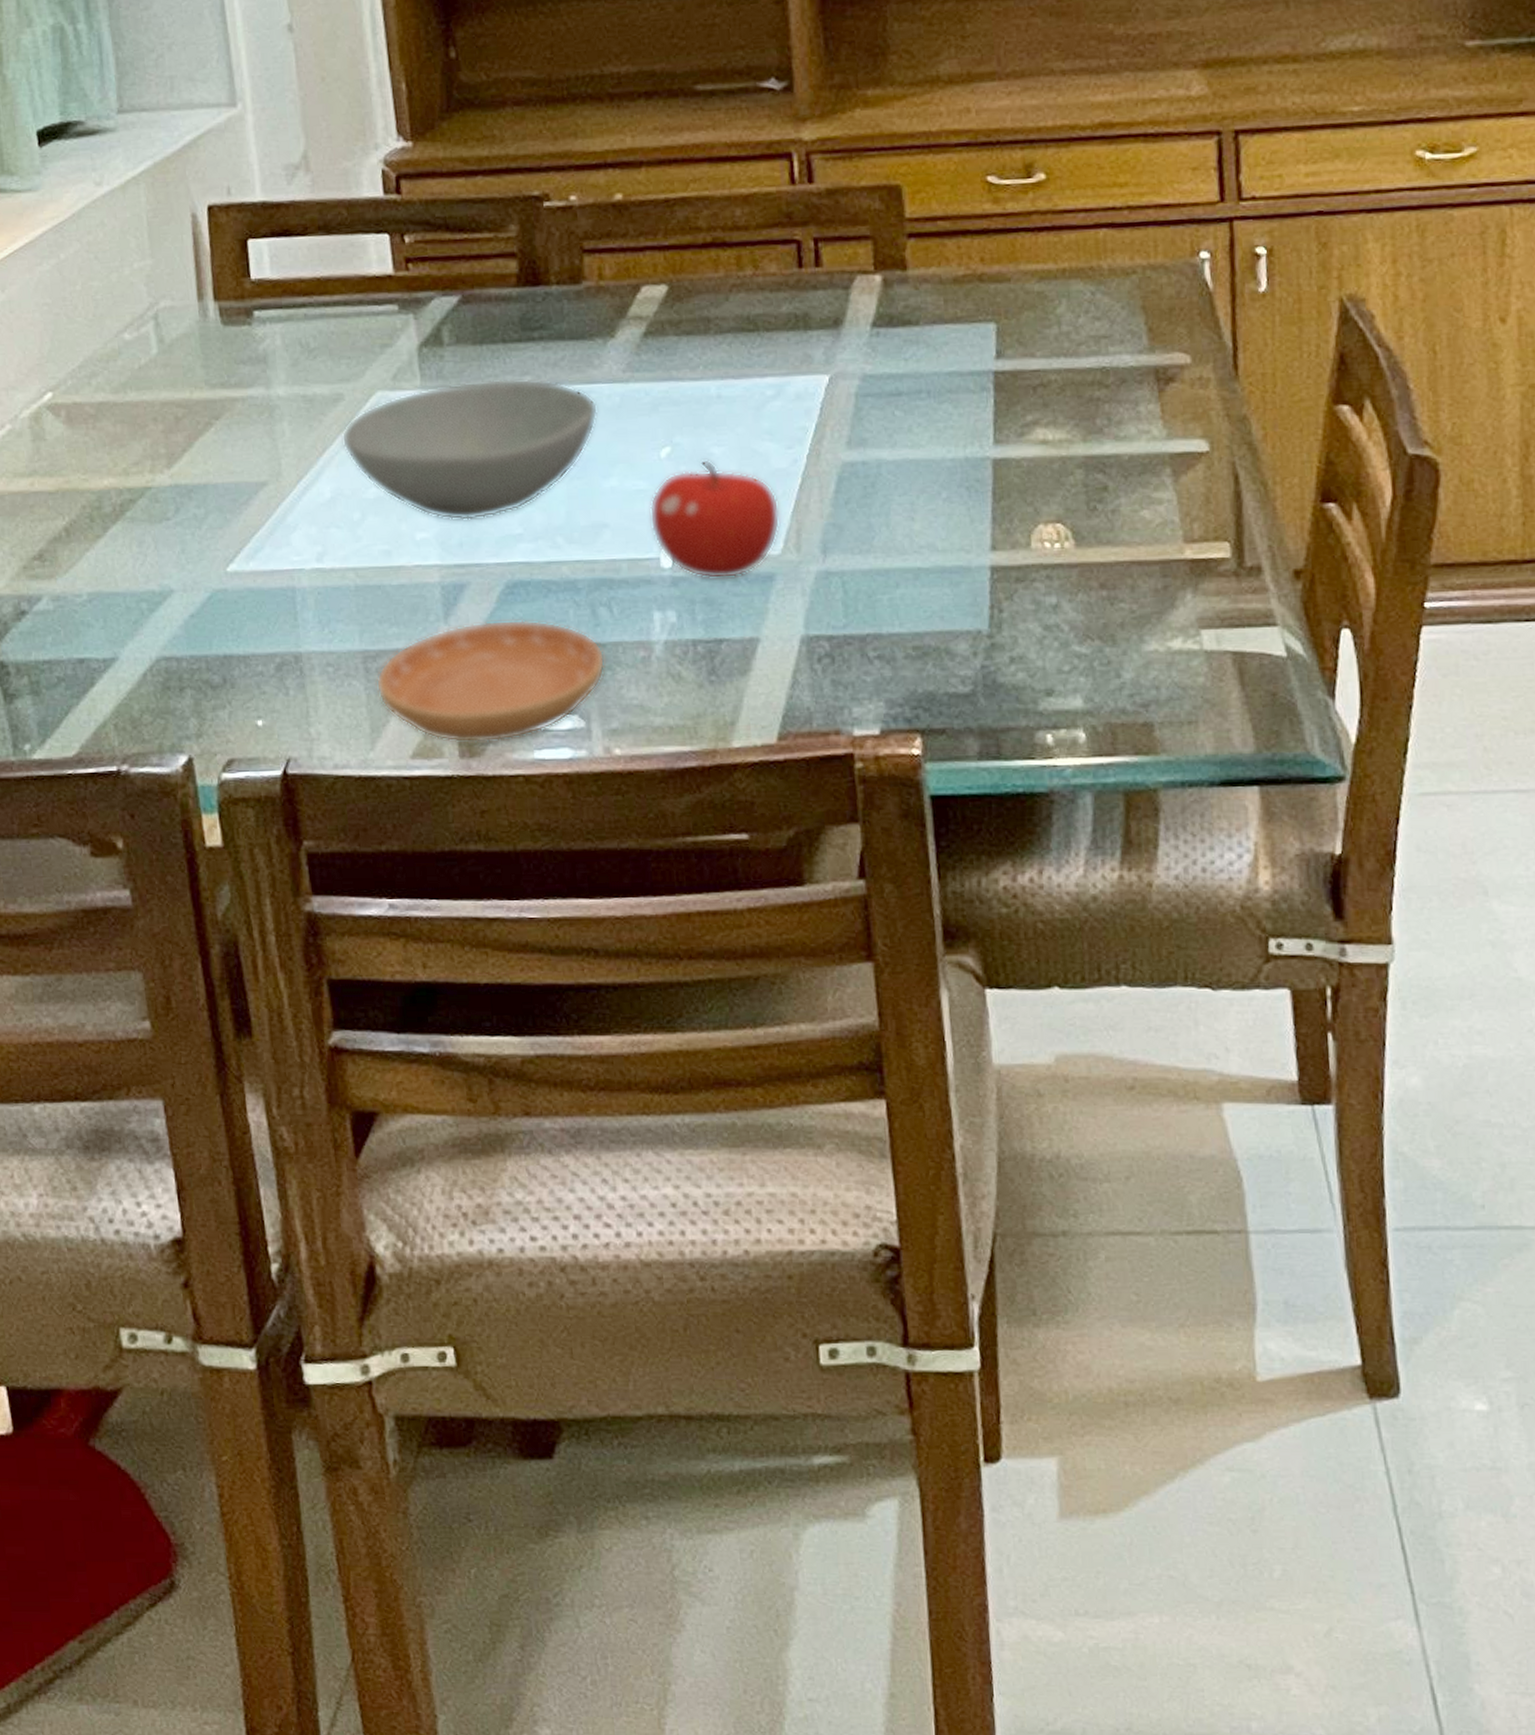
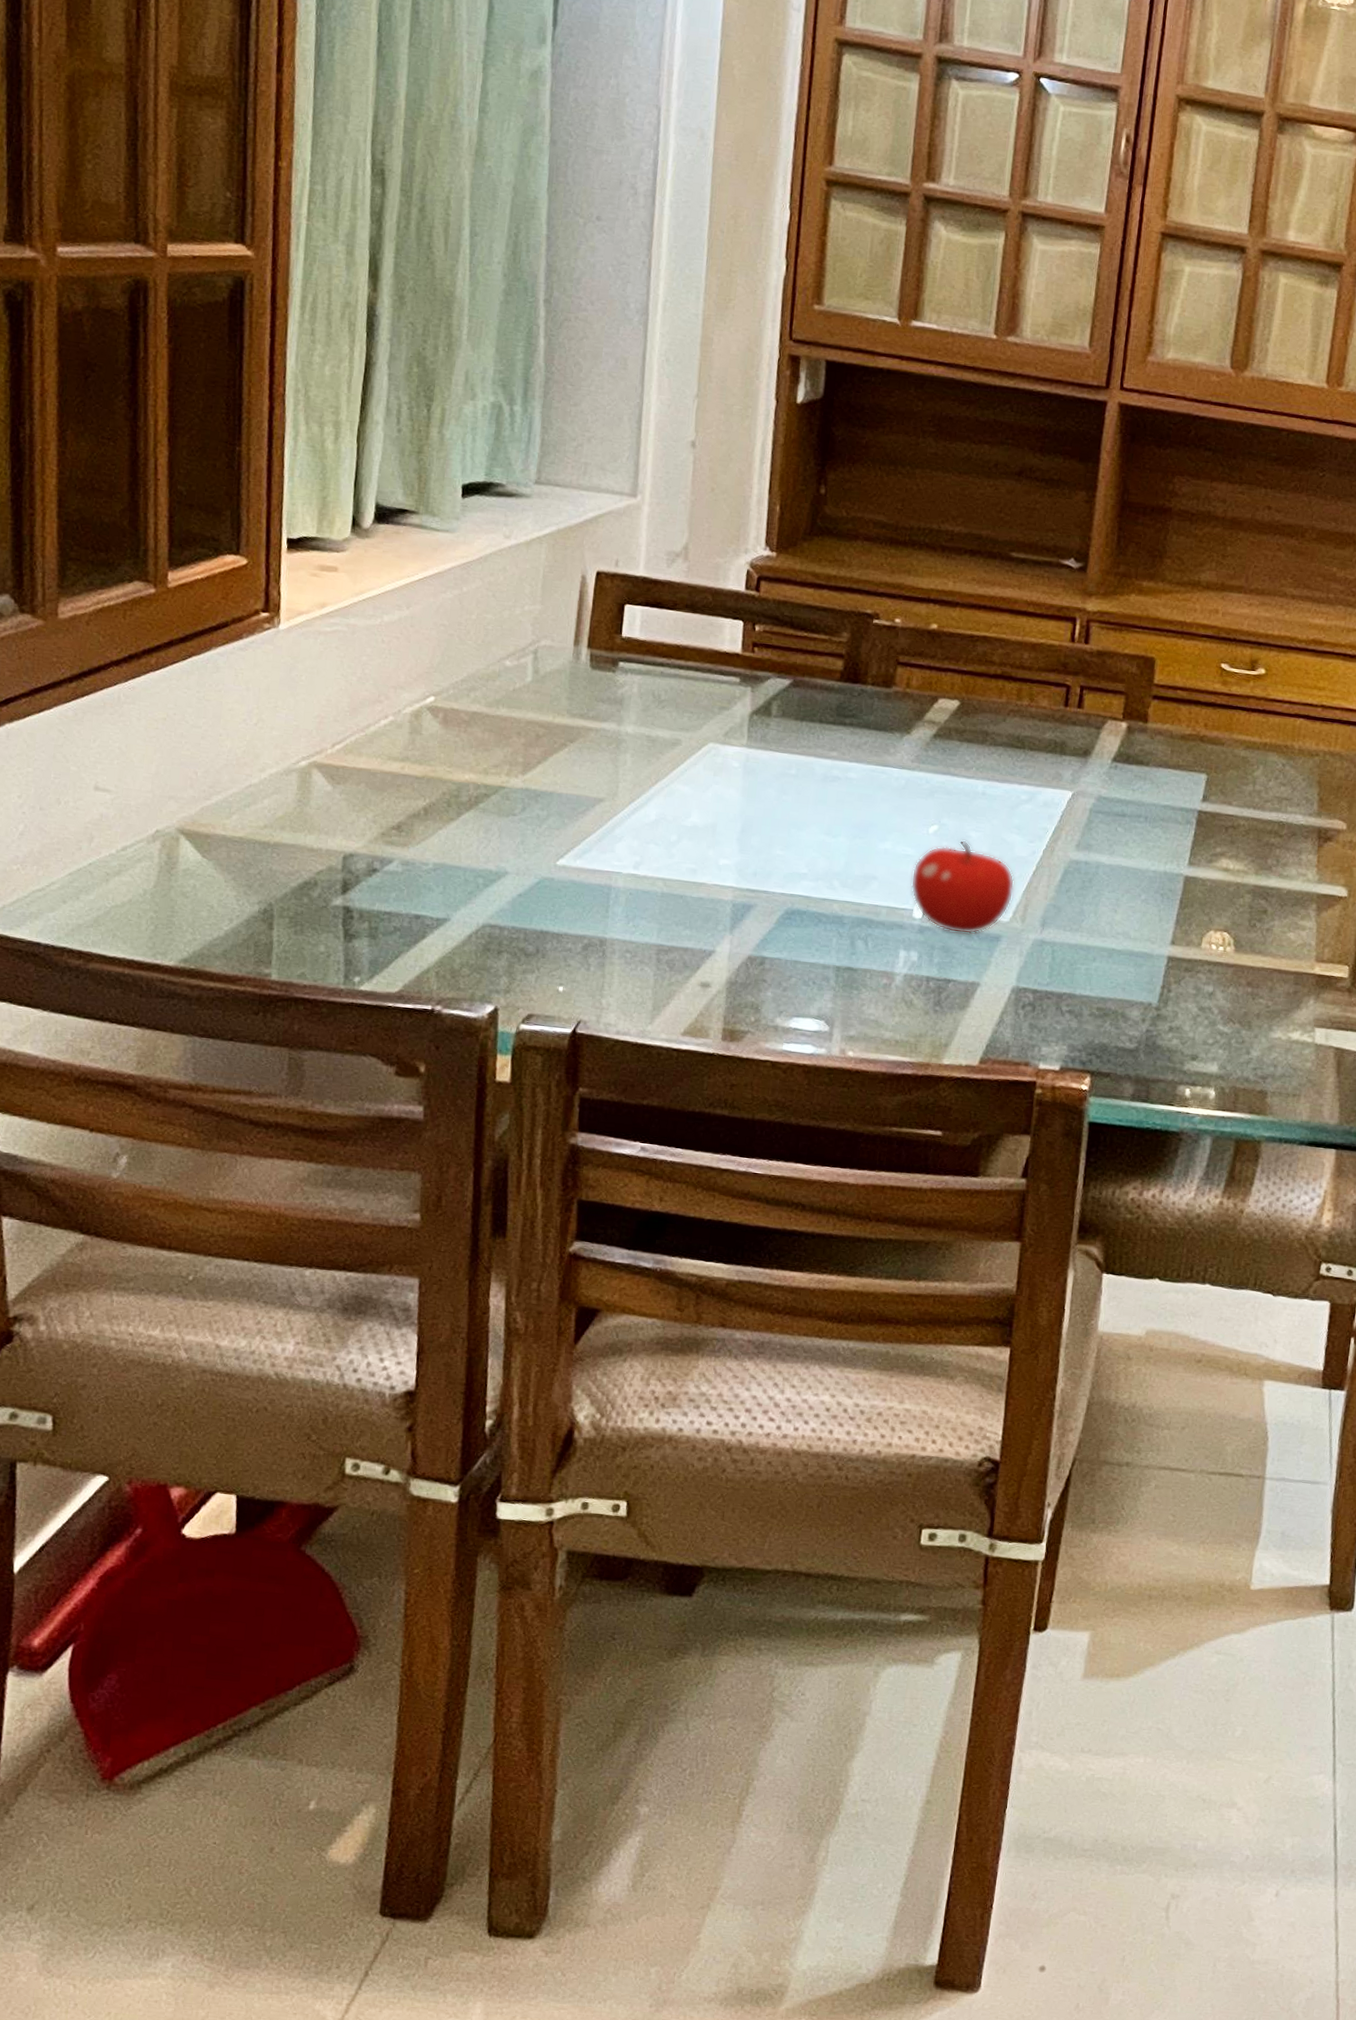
bowl: present [341,378,599,521] -> none [672,747,887,857]
saucer: present [375,619,606,743] -> none [663,936,855,1033]

